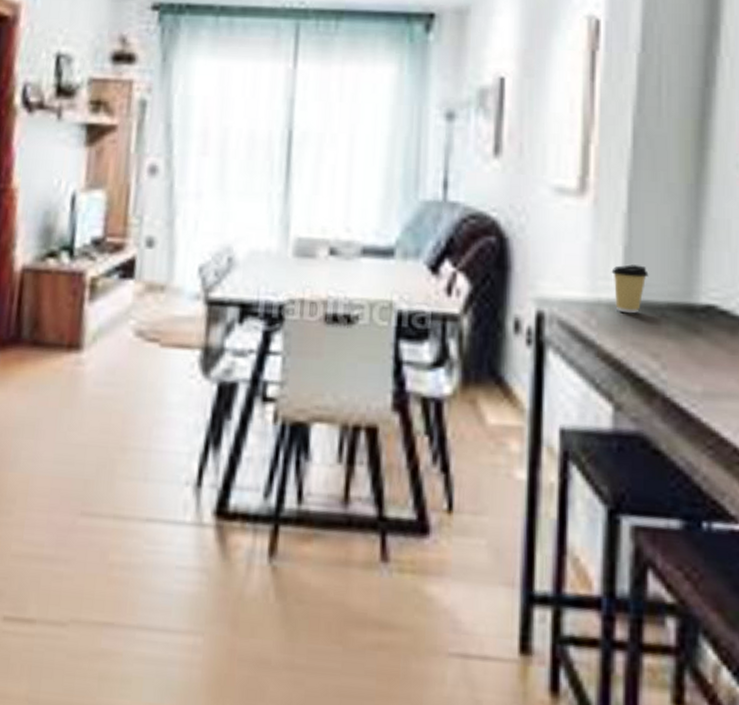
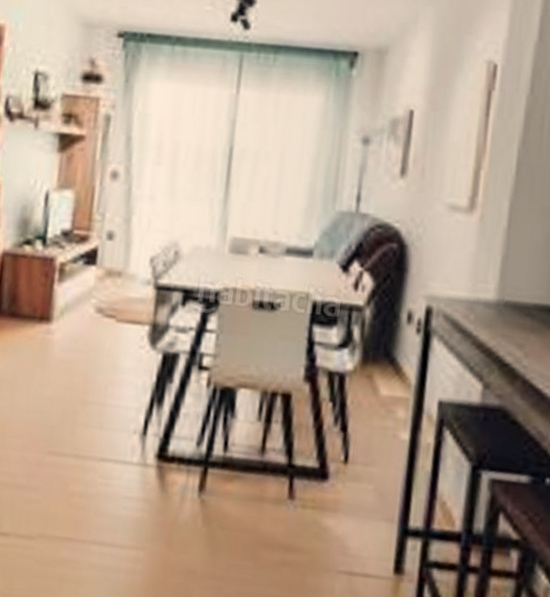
coffee cup: present [611,264,649,314] -> none [490,271,520,312]

